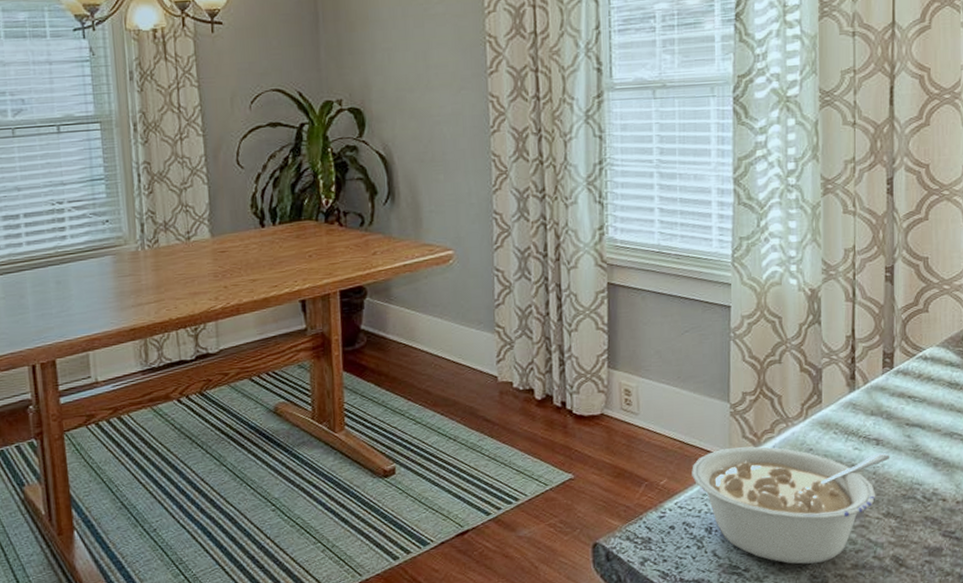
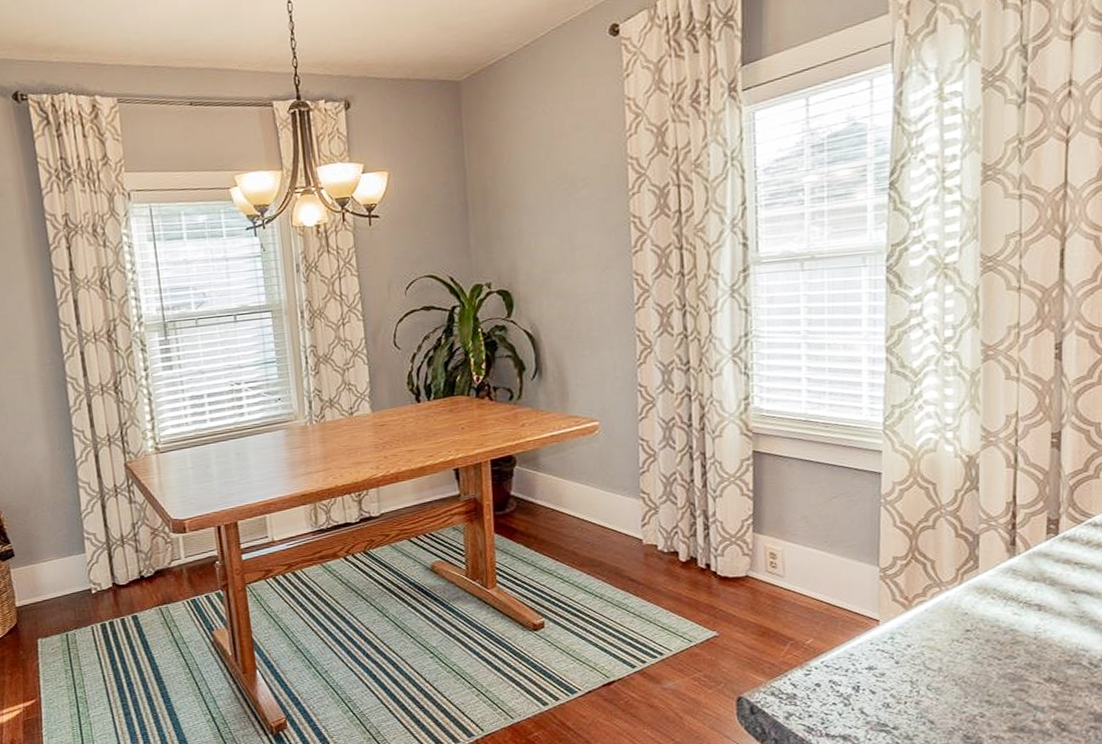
legume: present [692,446,890,564] -> none [839,609,1053,725]

